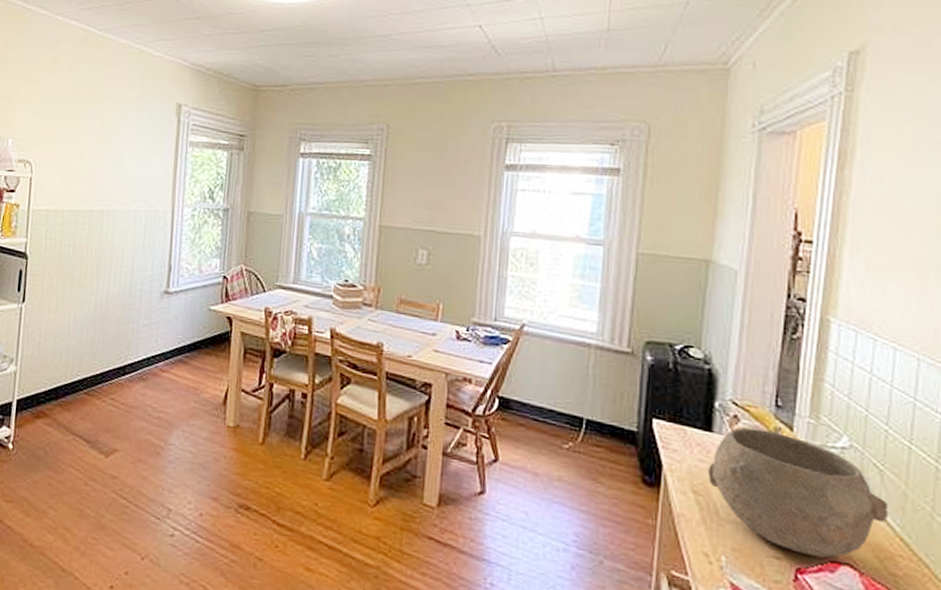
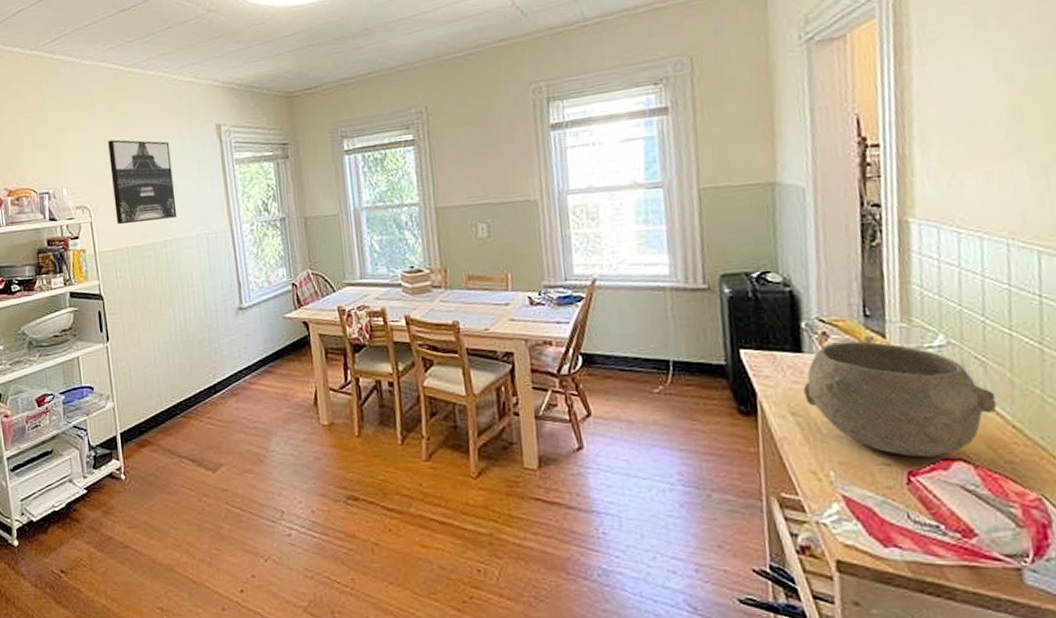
wall art: none [57,99,127,189] -> present [108,139,177,225]

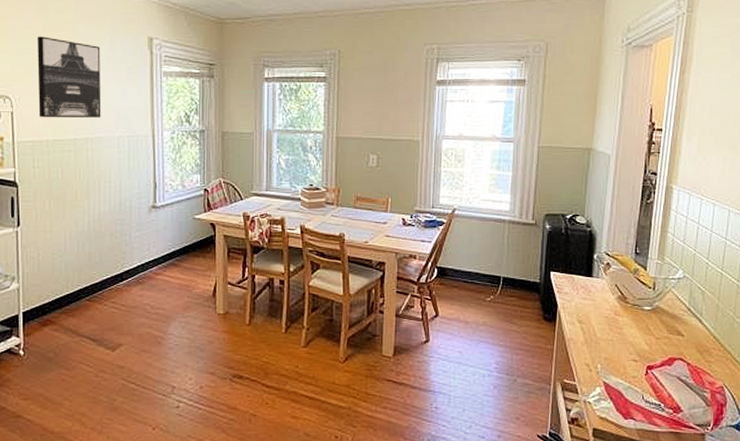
bowl: present [803,341,997,458] -> none [589,271,707,357]

